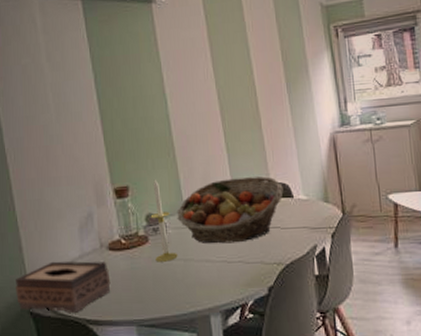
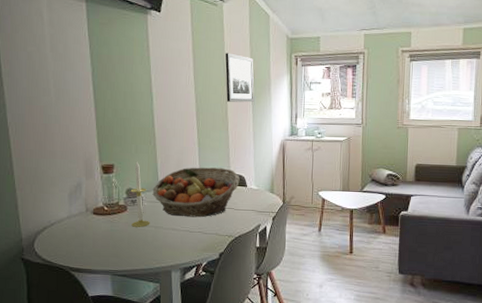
tissue box: present [16,261,111,313] -> none [10,219,93,261]
wall art: none [247,34,289,94] -> present [225,53,254,103]

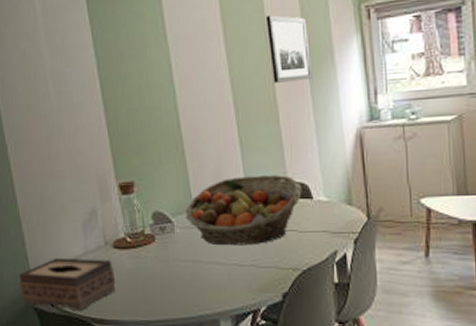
tissue box: none [10,219,93,261] -> present [19,257,116,311]
candle: present [130,161,150,227] -> none [157,175,186,263]

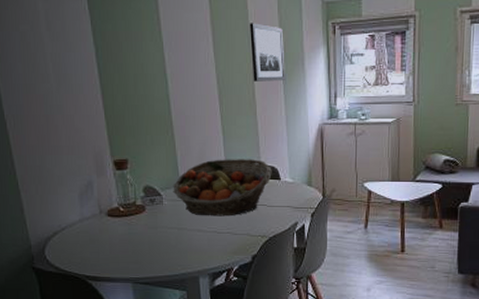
tissue box: present [19,257,116,311] -> none [18,223,109,269]

